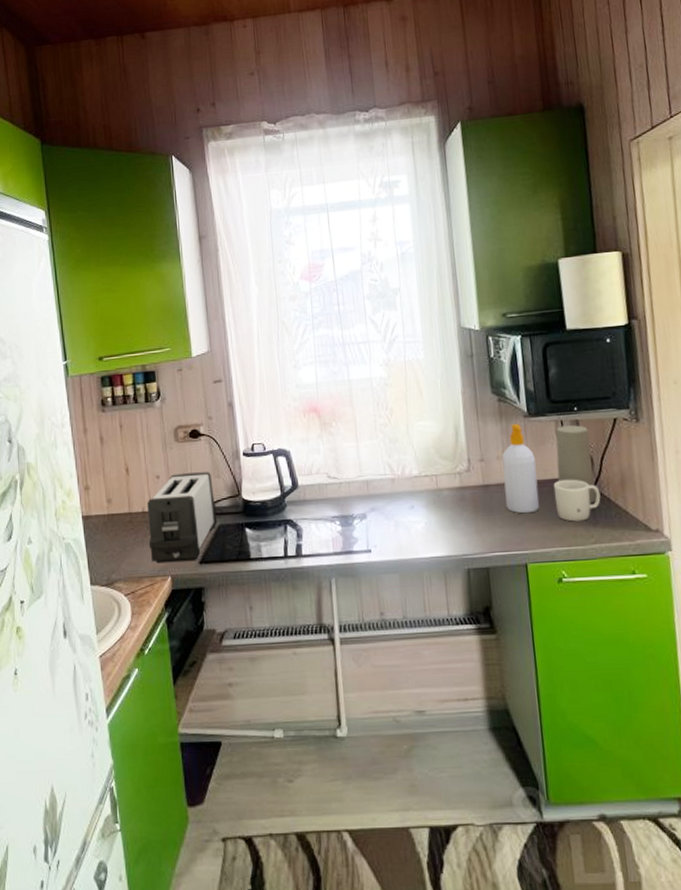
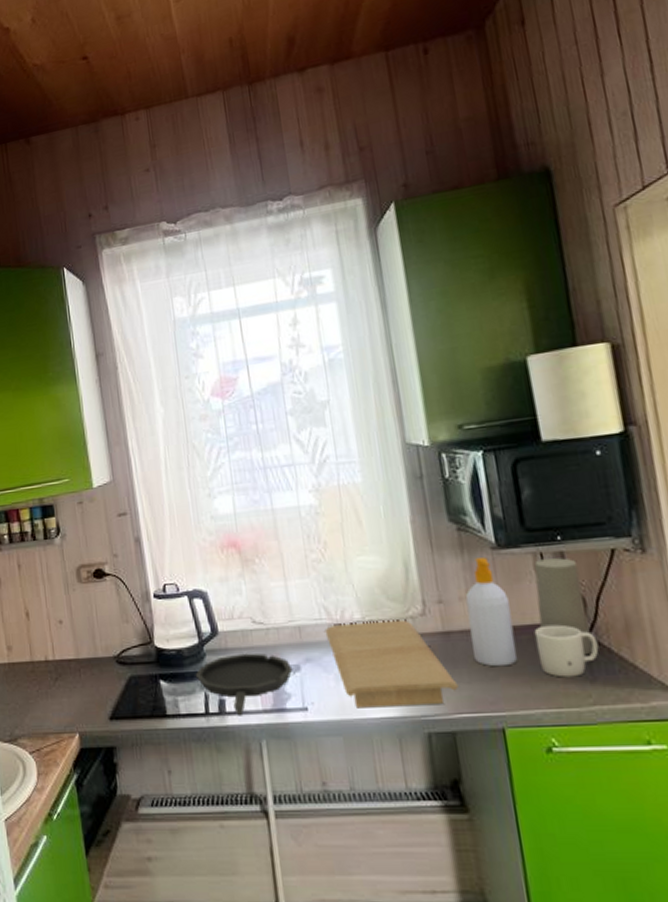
toaster: present [147,472,217,562] -> none [50,616,128,717]
frying pan: none [276,503,360,558] -> present [195,653,293,716]
cutting board: none [388,475,493,550] -> present [324,619,459,708]

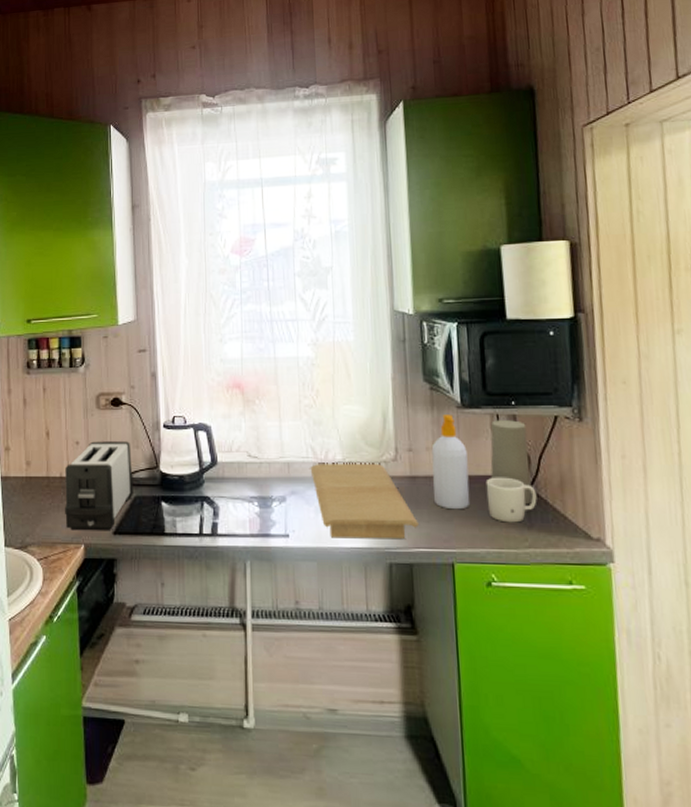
toaster: none [50,616,128,717] -> present [65,441,133,530]
frying pan: present [195,653,293,716] -> none [193,483,280,539]

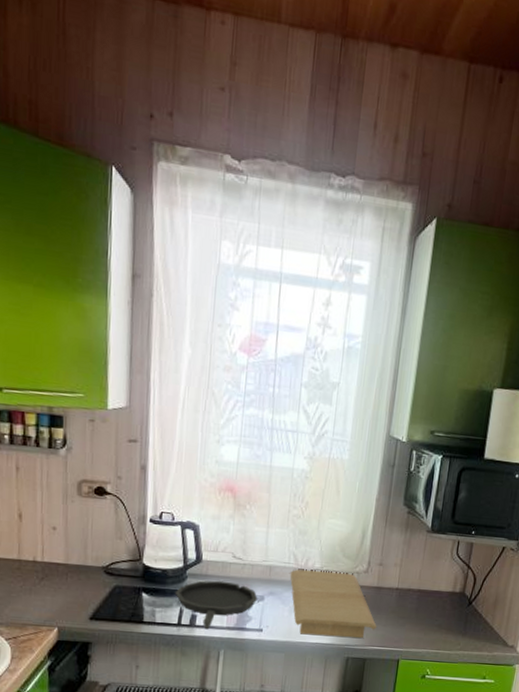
toaster: present [65,441,133,530] -> none [38,528,114,616]
frying pan: none [193,483,280,539] -> present [175,580,258,630]
soap bottle: present [431,415,470,510] -> none [392,537,428,618]
mug: present [485,477,537,523] -> none [434,592,475,631]
canister: present [490,420,532,505] -> none [443,546,480,617]

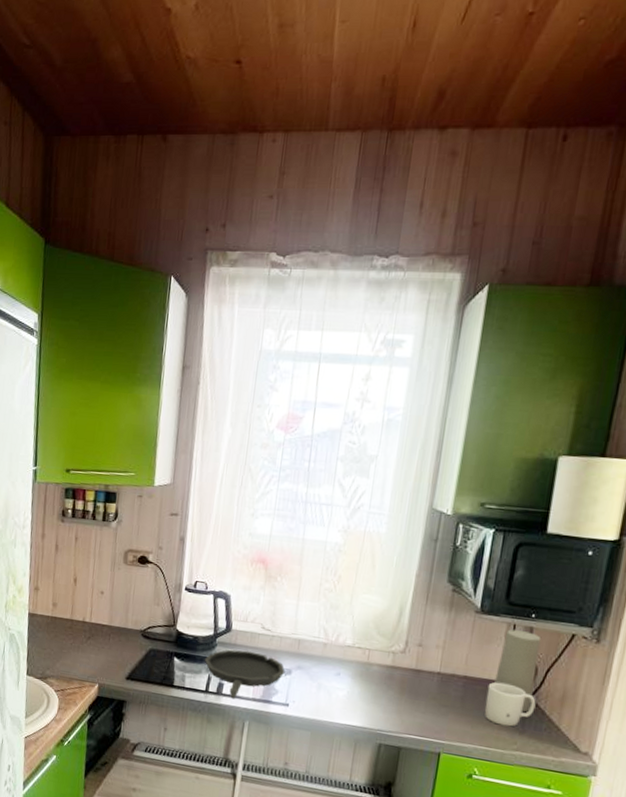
cutting board: present [290,569,377,639] -> none [319,645,414,725]
mug: none [434,592,475,631] -> present [484,682,536,727]
canister: none [443,546,480,617] -> present [494,629,542,713]

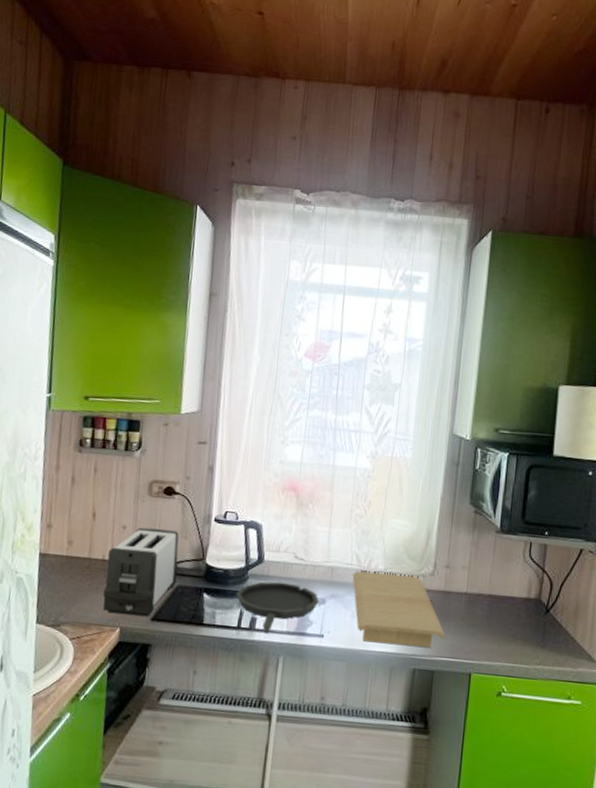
toaster: none [84,593,152,675] -> present [103,527,179,616]
cutting board: none [319,645,414,725] -> present [352,571,445,648]
mug: present [484,682,536,727] -> none [508,598,554,642]
canister: present [494,629,542,713] -> none [516,547,555,627]

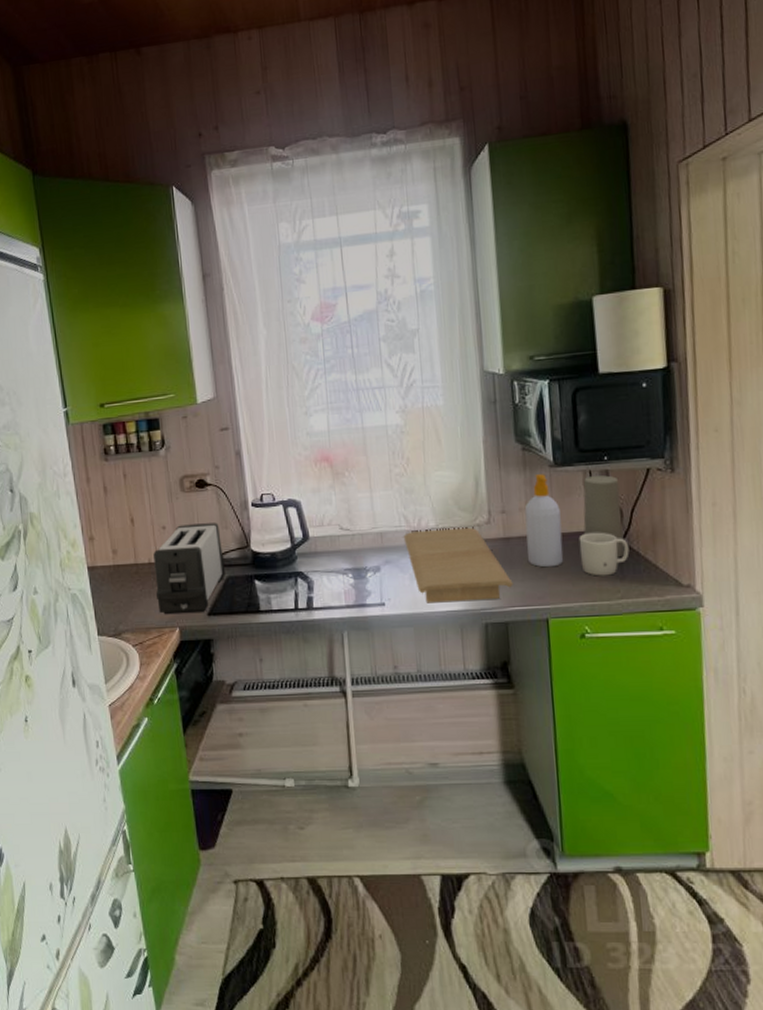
frying pan: present [235,581,319,634] -> none [287,556,374,611]
soap bottle: none [461,537,499,626] -> present [524,474,564,568]
mug: none [508,598,554,642] -> present [578,532,630,576]
canister: none [516,547,555,627] -> present [583,475,625,558]

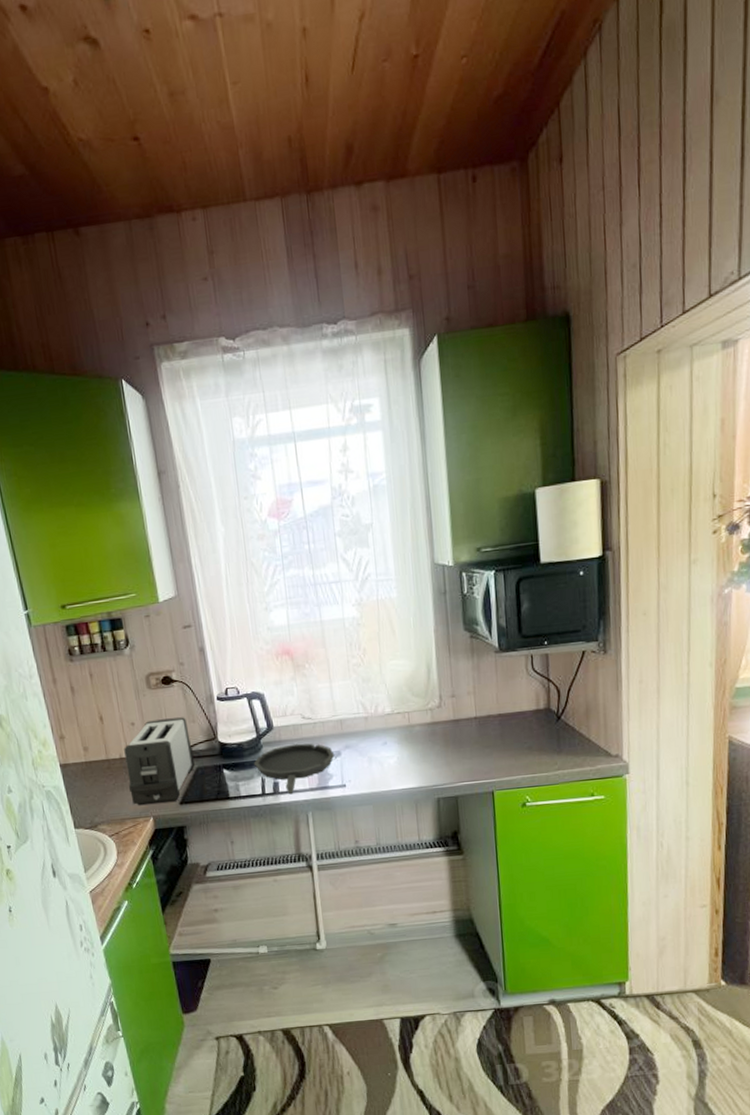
frying pan: none [287,556,374,611] -> present [253,743,335,795]
cutting board: present [403,527,513,603] -> none [361,711,462,783]
soap bottle: present [524,474,564,568] -> none [472,659,507,746]
mug: present [578,532,630,576] -> none [521,711,566,751]
canister: present [583,475,625,558] -> none [525,658,562,734]

